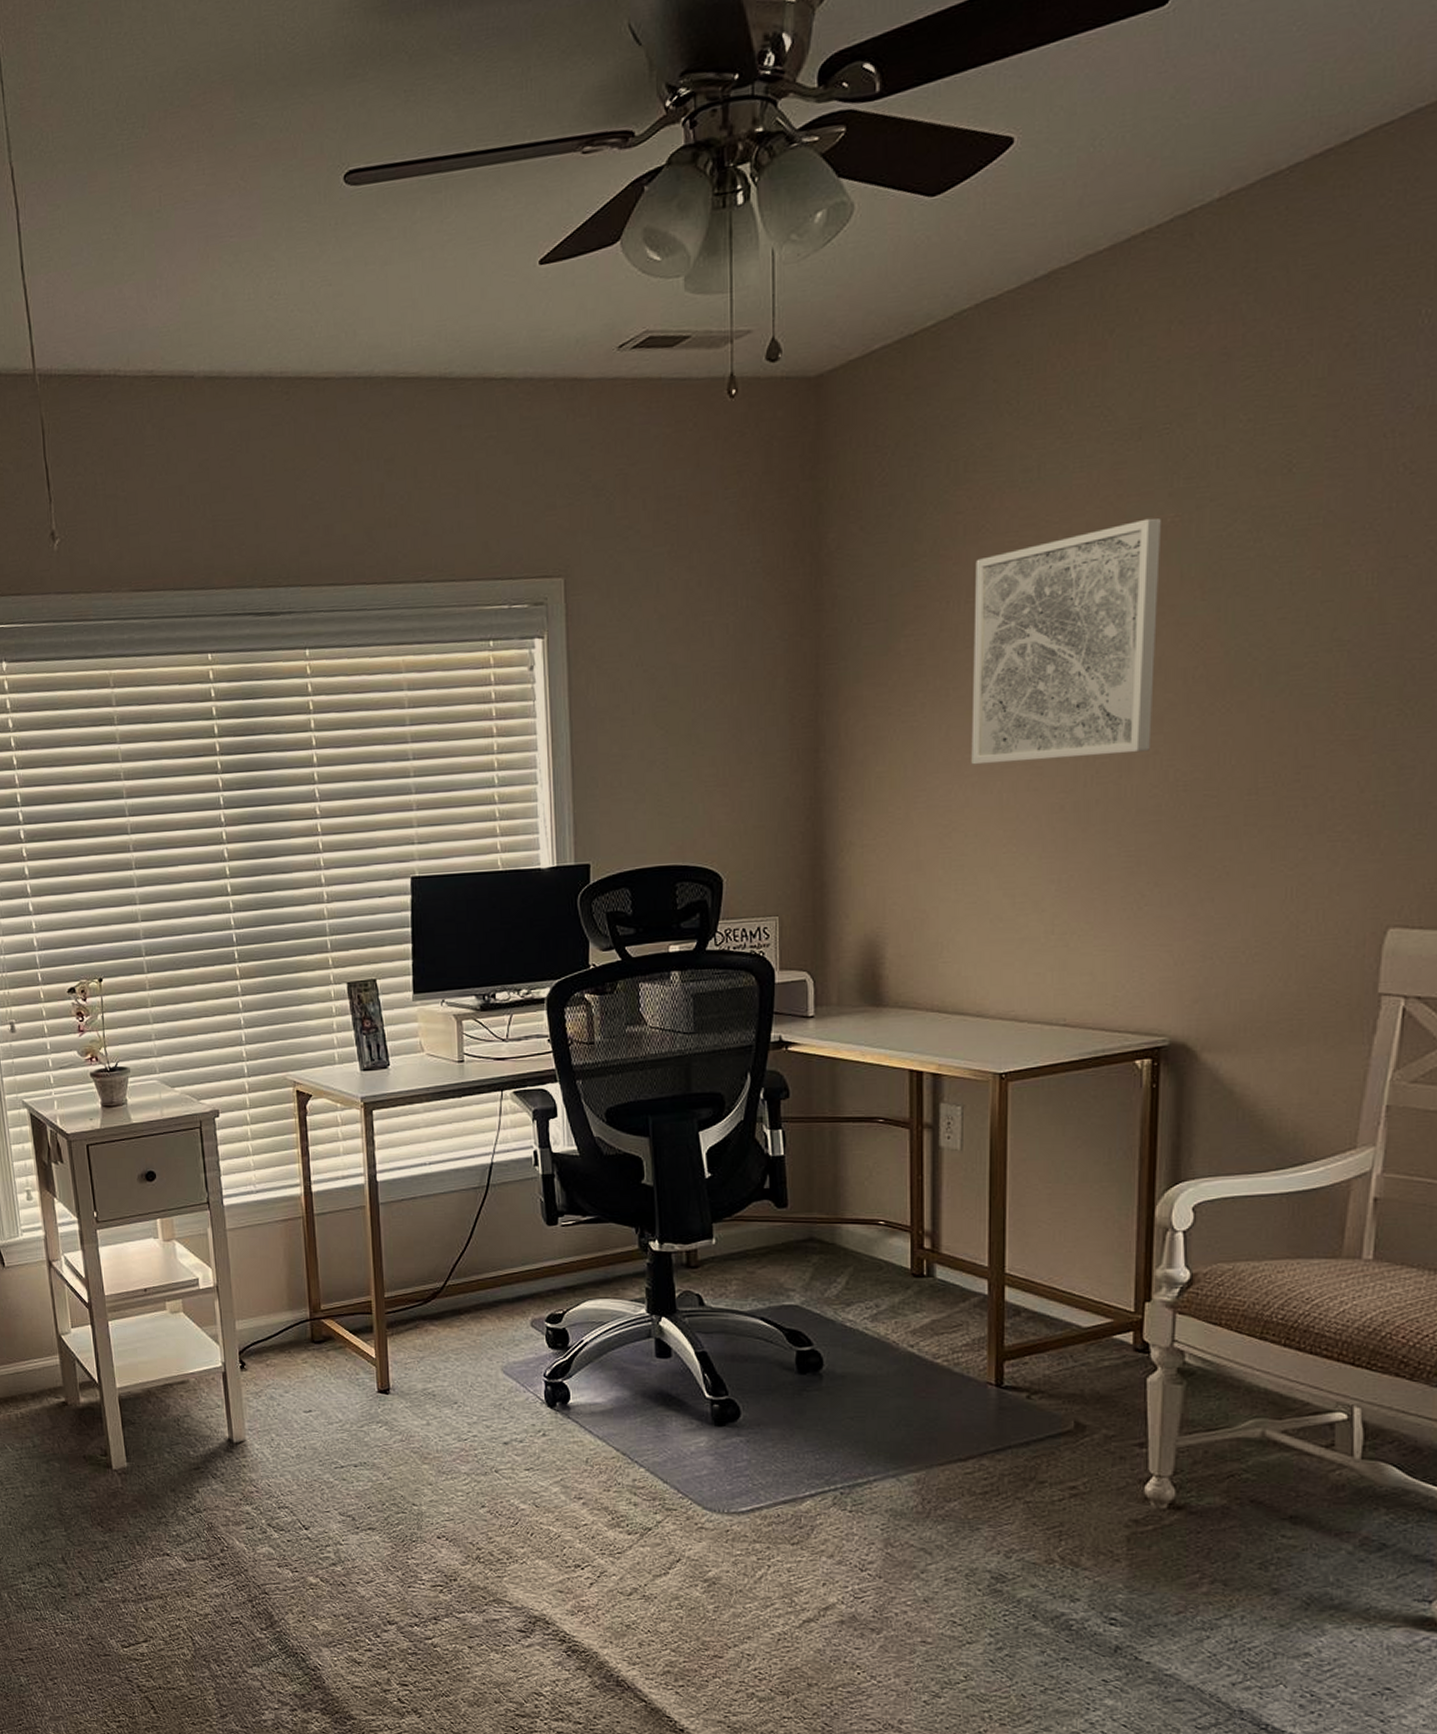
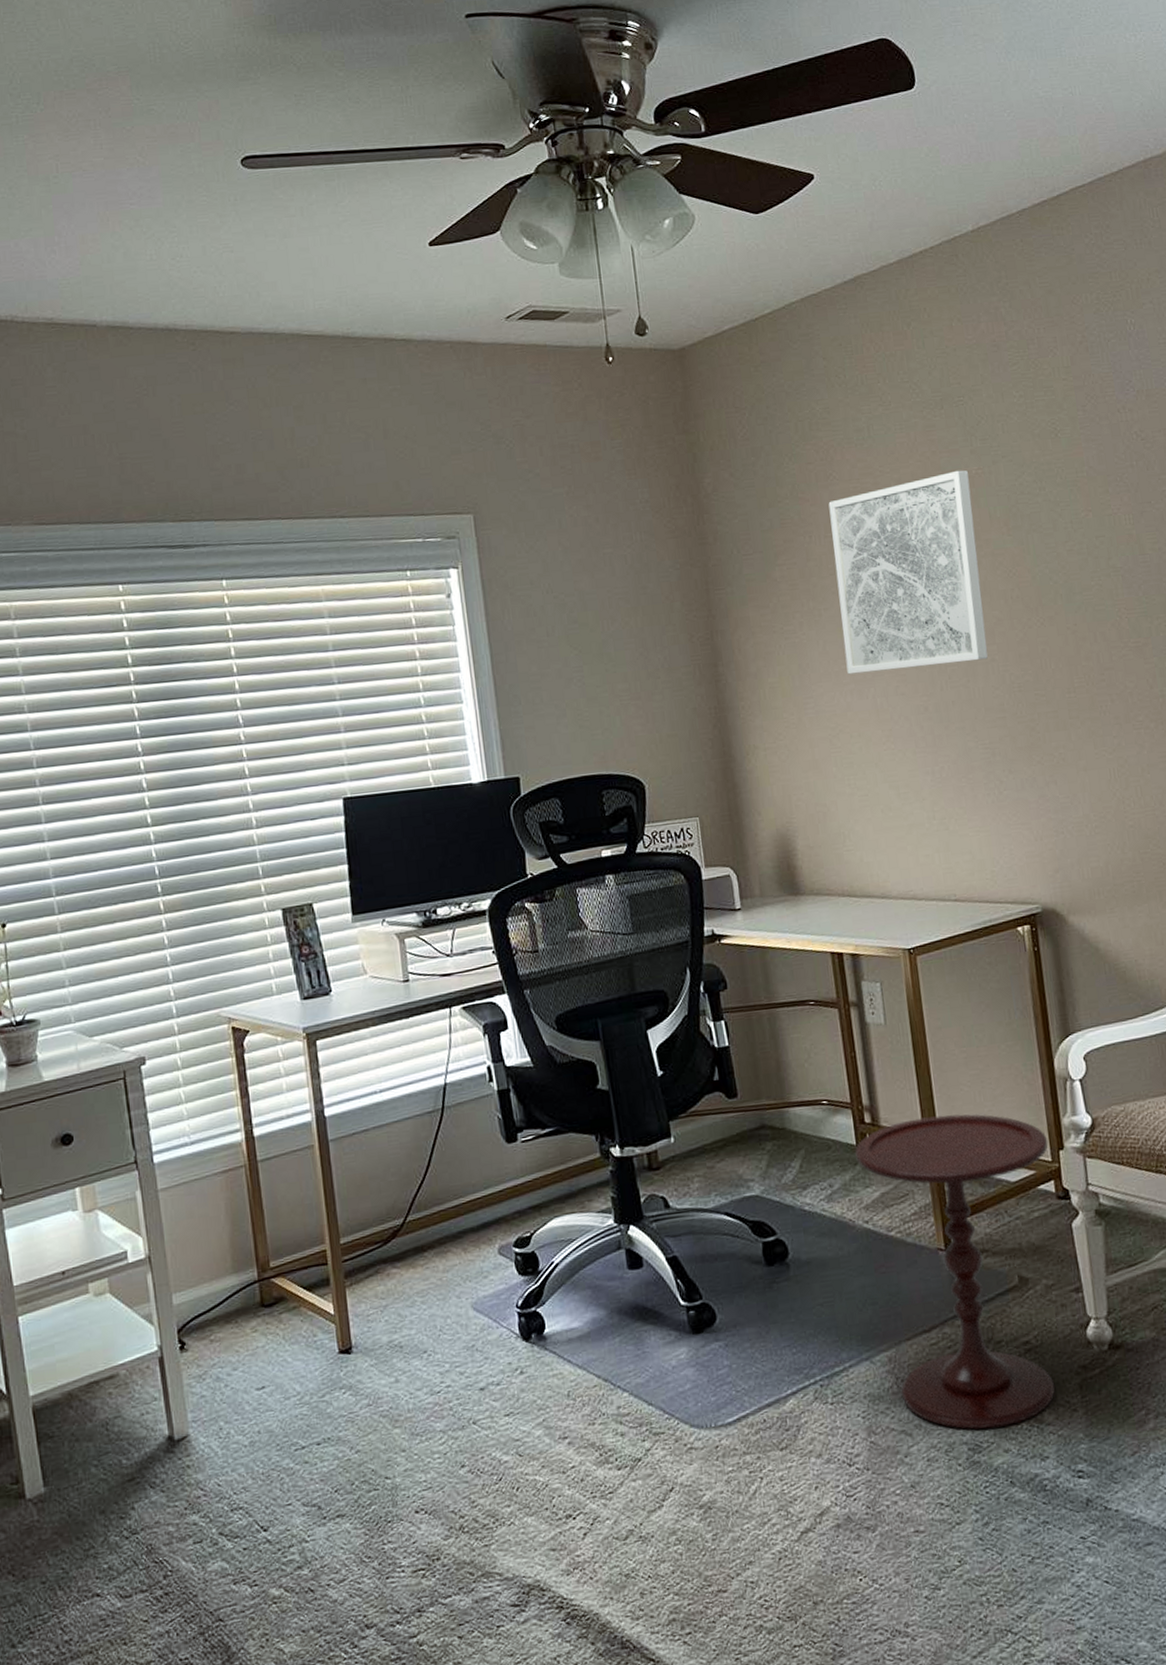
side table: none [909,1250,1133,1563] -> present [855,1114,1055,1430]

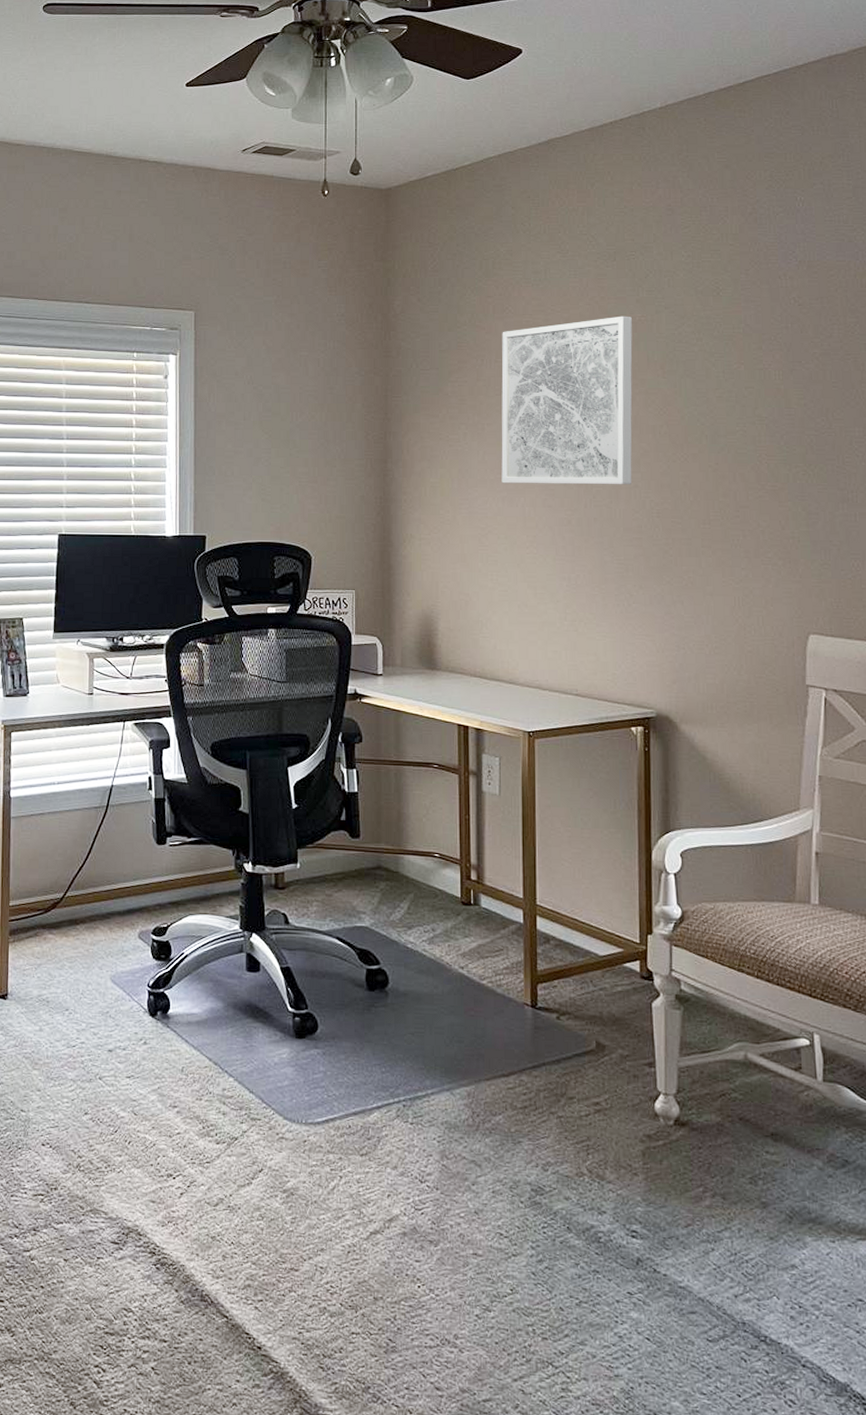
side table: present [855,1114,1055,1430] -> none [459,883,638,1176]

